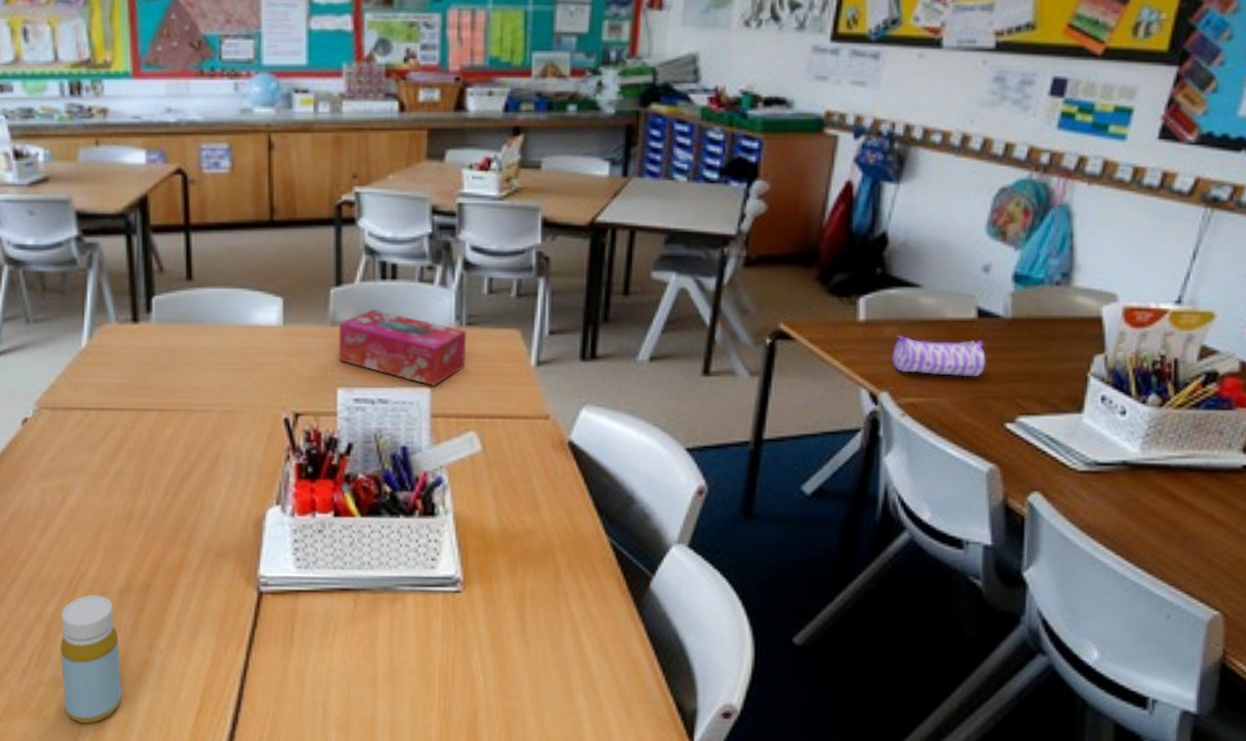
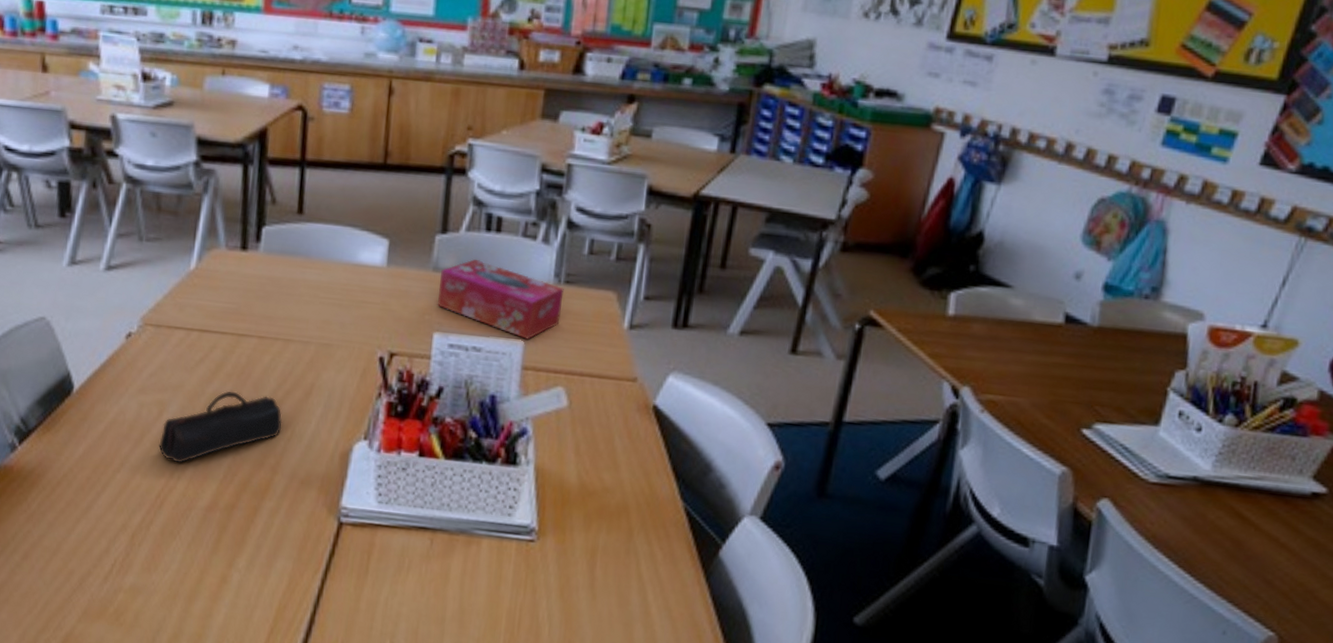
bottle: present [60,595,121,724] -> none [141,509,200,634]
pencil case: none [66,468,191,547] -> present [158,390,282,464]
pencil case: present [892,335,986,377] -> none [977,332,1069,380]

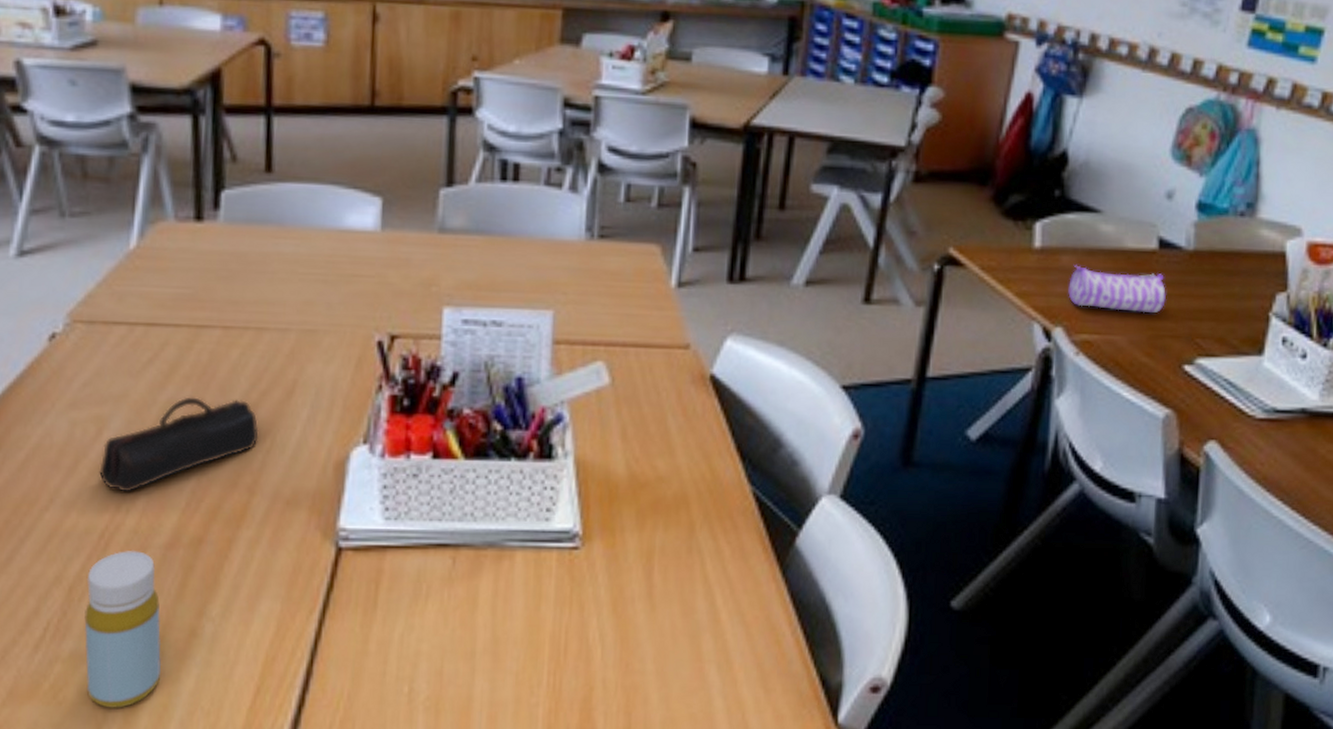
bottle: none [141,509,200,634] -> present [84,551,161,708]
tissue box: present [438,259,564,339] -> none [447,216,598,308]
pencil case: none [977,332,1069,380] -> present [1068,265,1166,313]

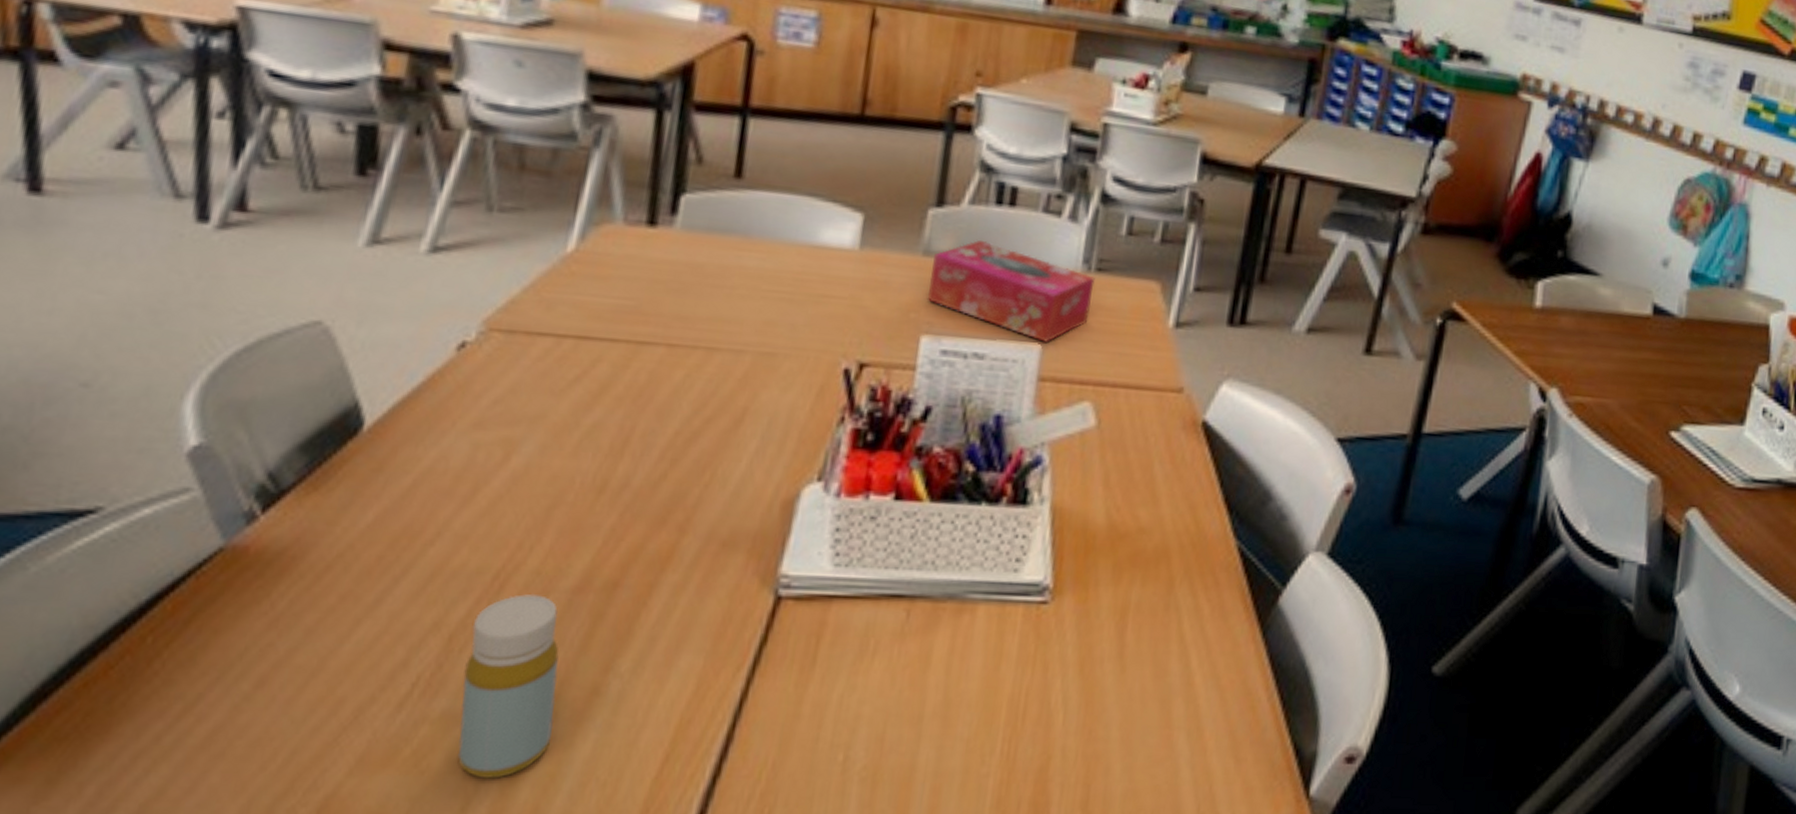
pencil case: present [99,397,259,493] -> none [500,421,698,527]
tissue box: none [447,216,598,308] -> present [928,240,1095,342]
pencil case: present [1068,265,1166,313] -> none [1565,326,1657,378]

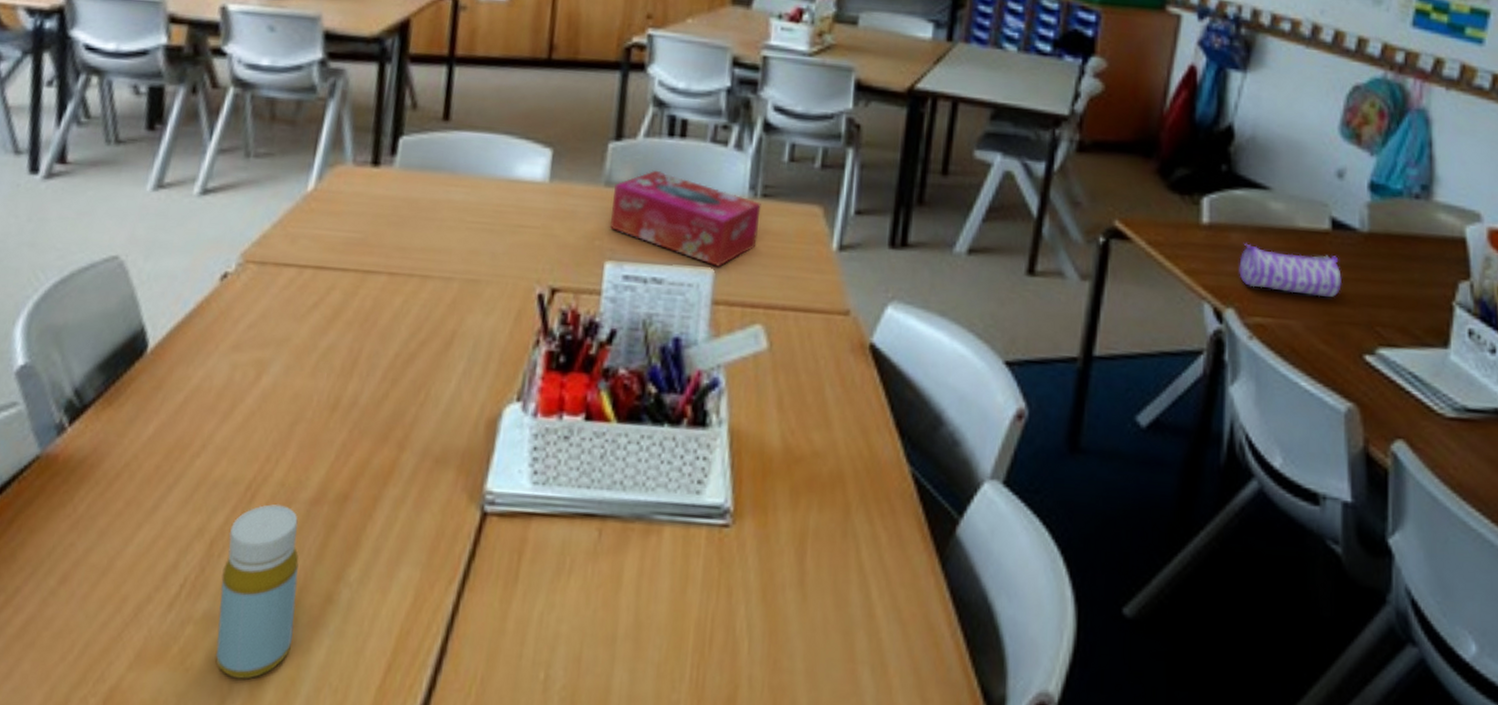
pencil case: none [1565,326,1657,378] -> present [1239,243,1342,297]

